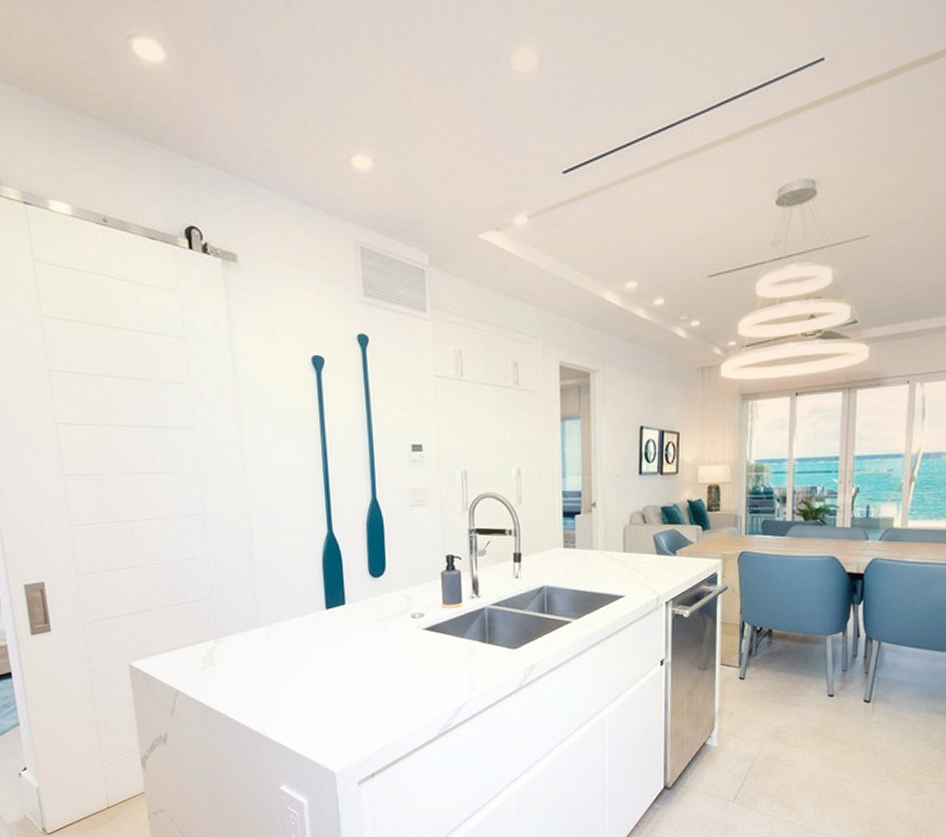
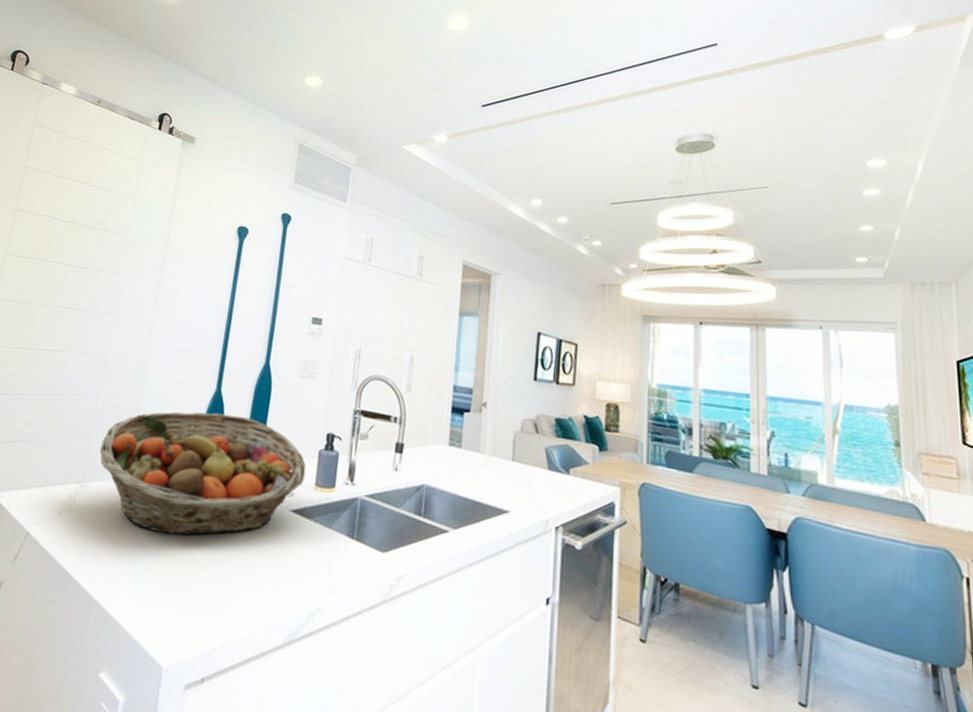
fruit basket: none [224,553,432,668] -> present [99,411,306,536]

